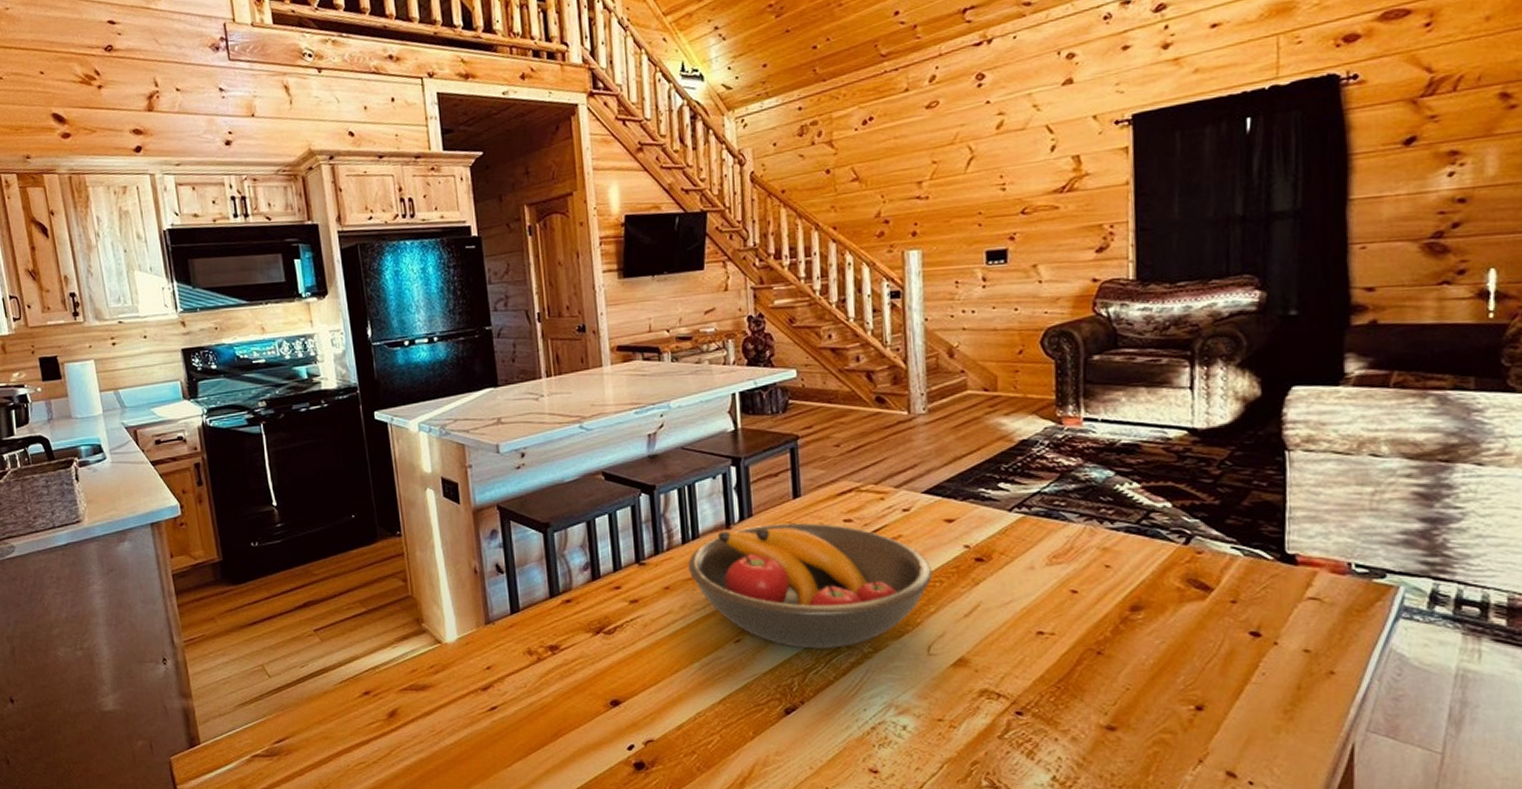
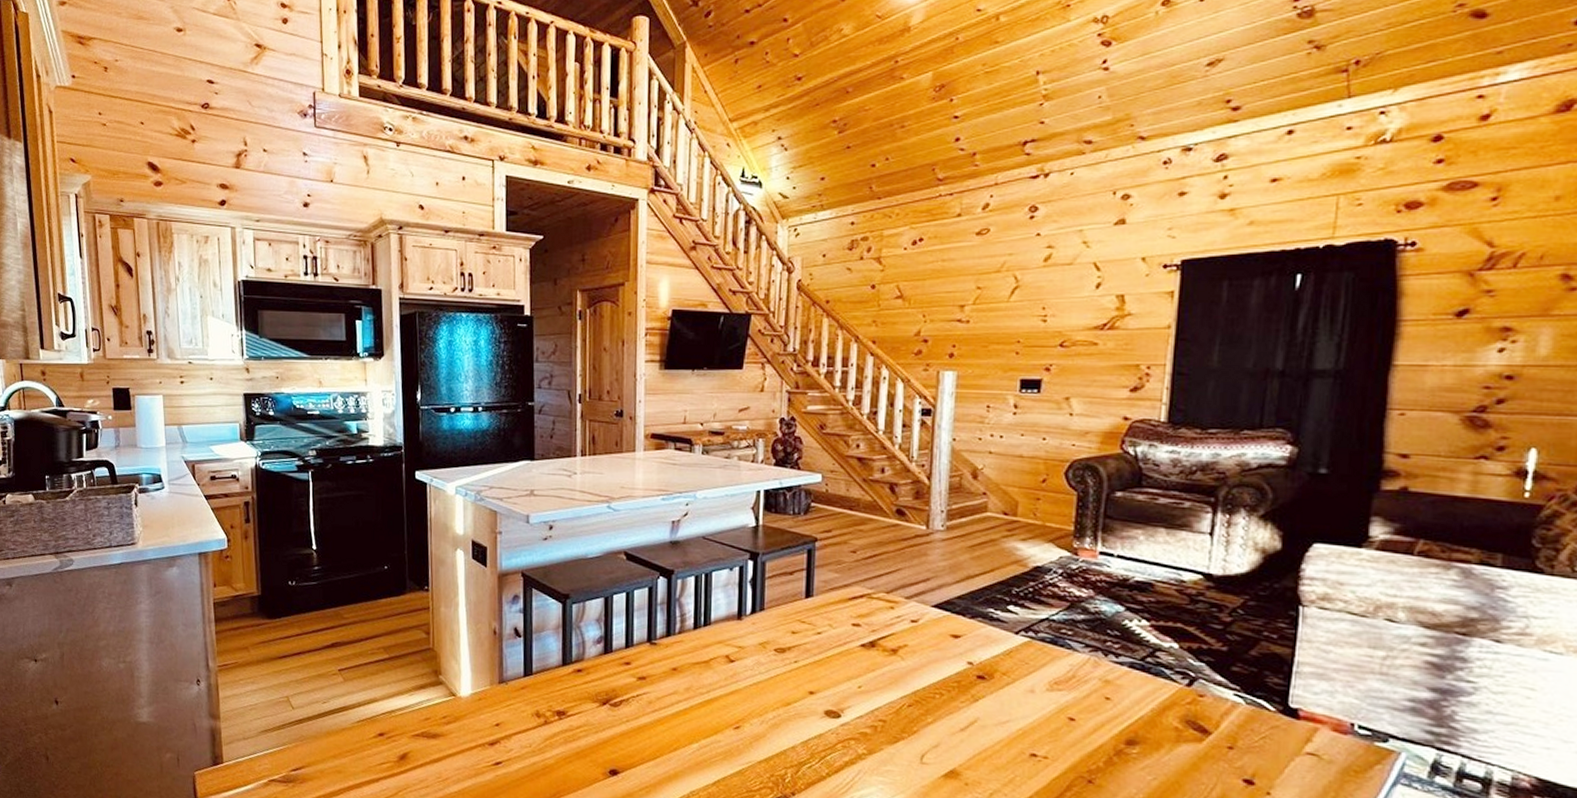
fruit bowl: present [687,523,933,649] -> none [696,620,934,746]

